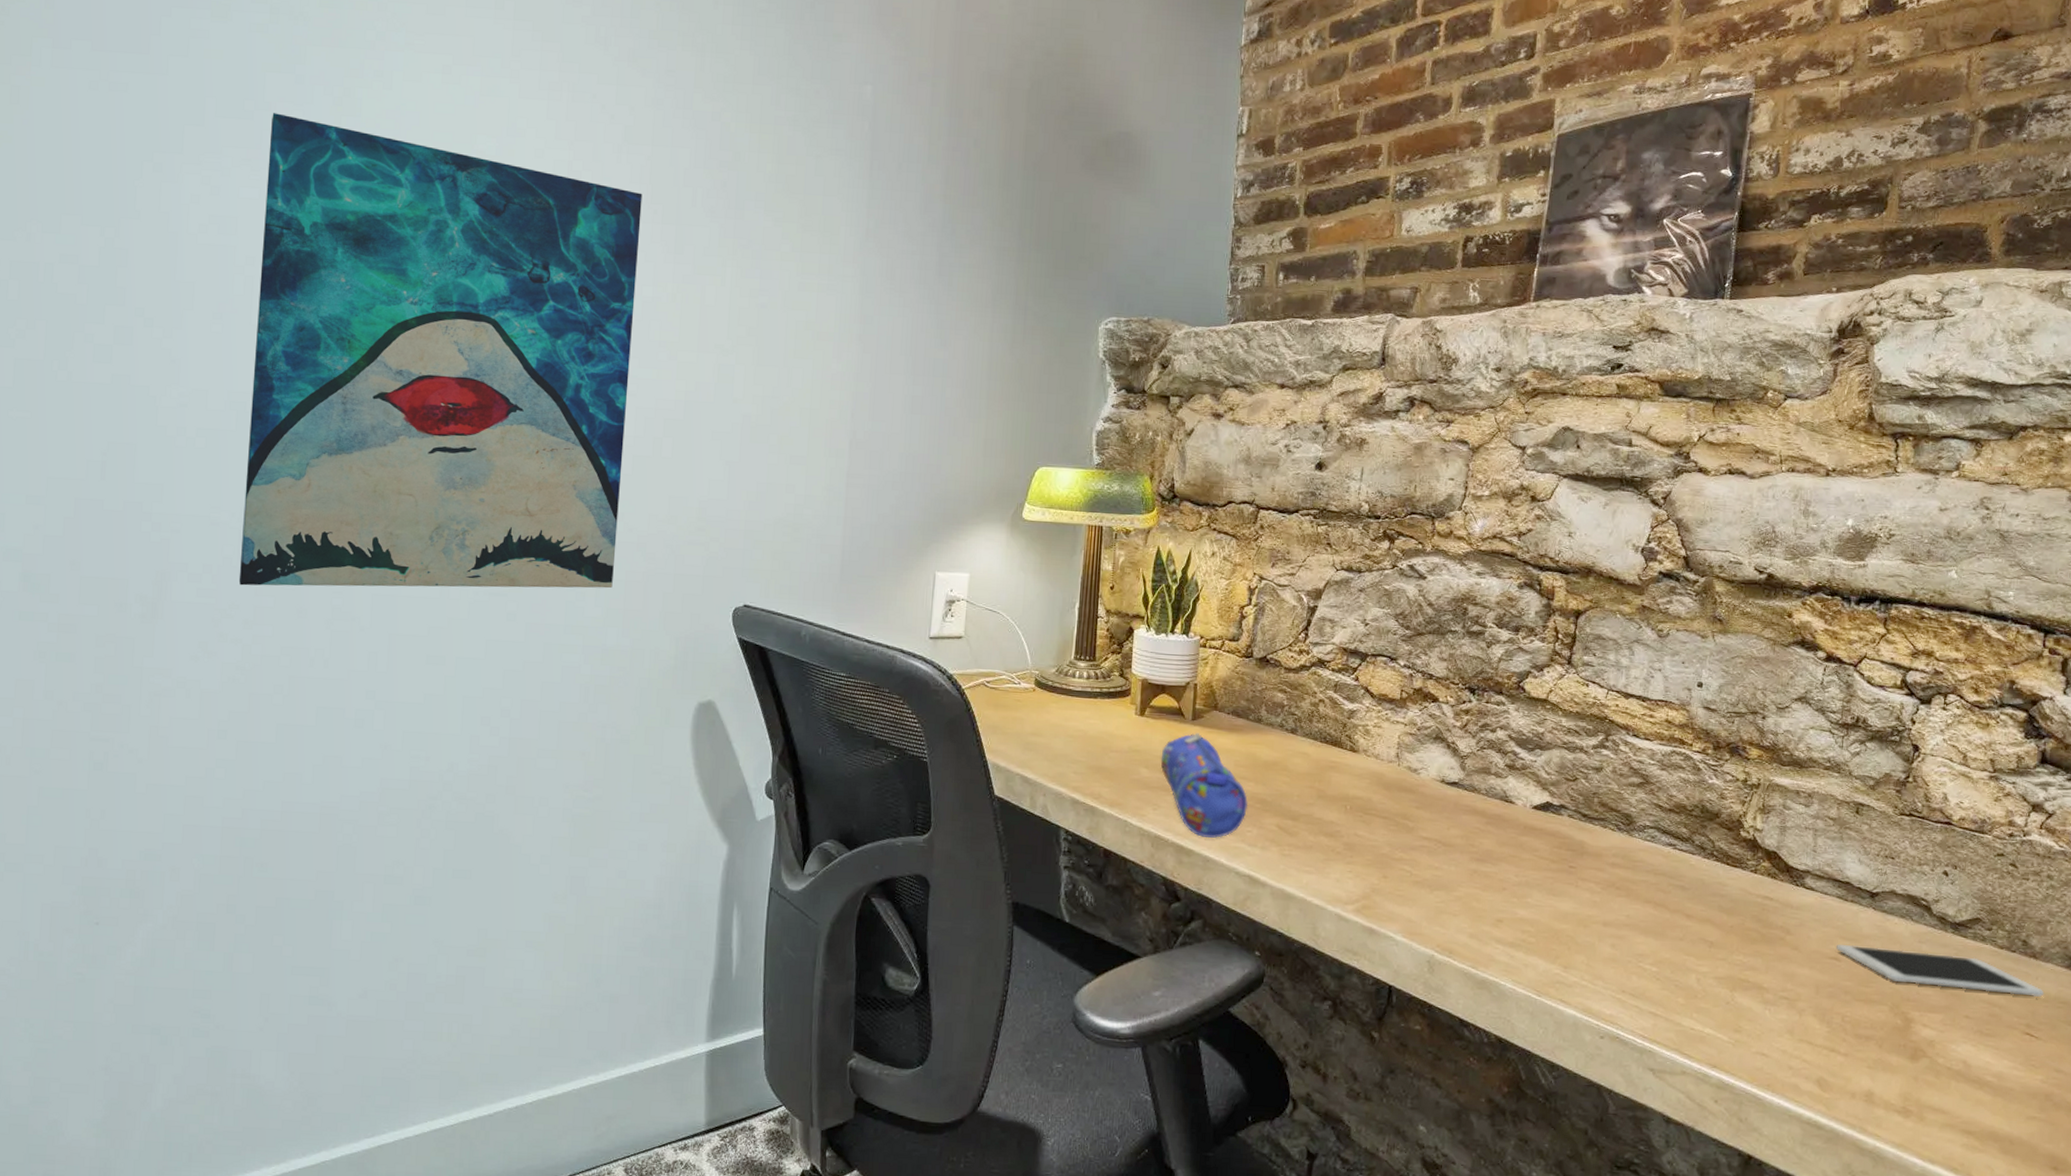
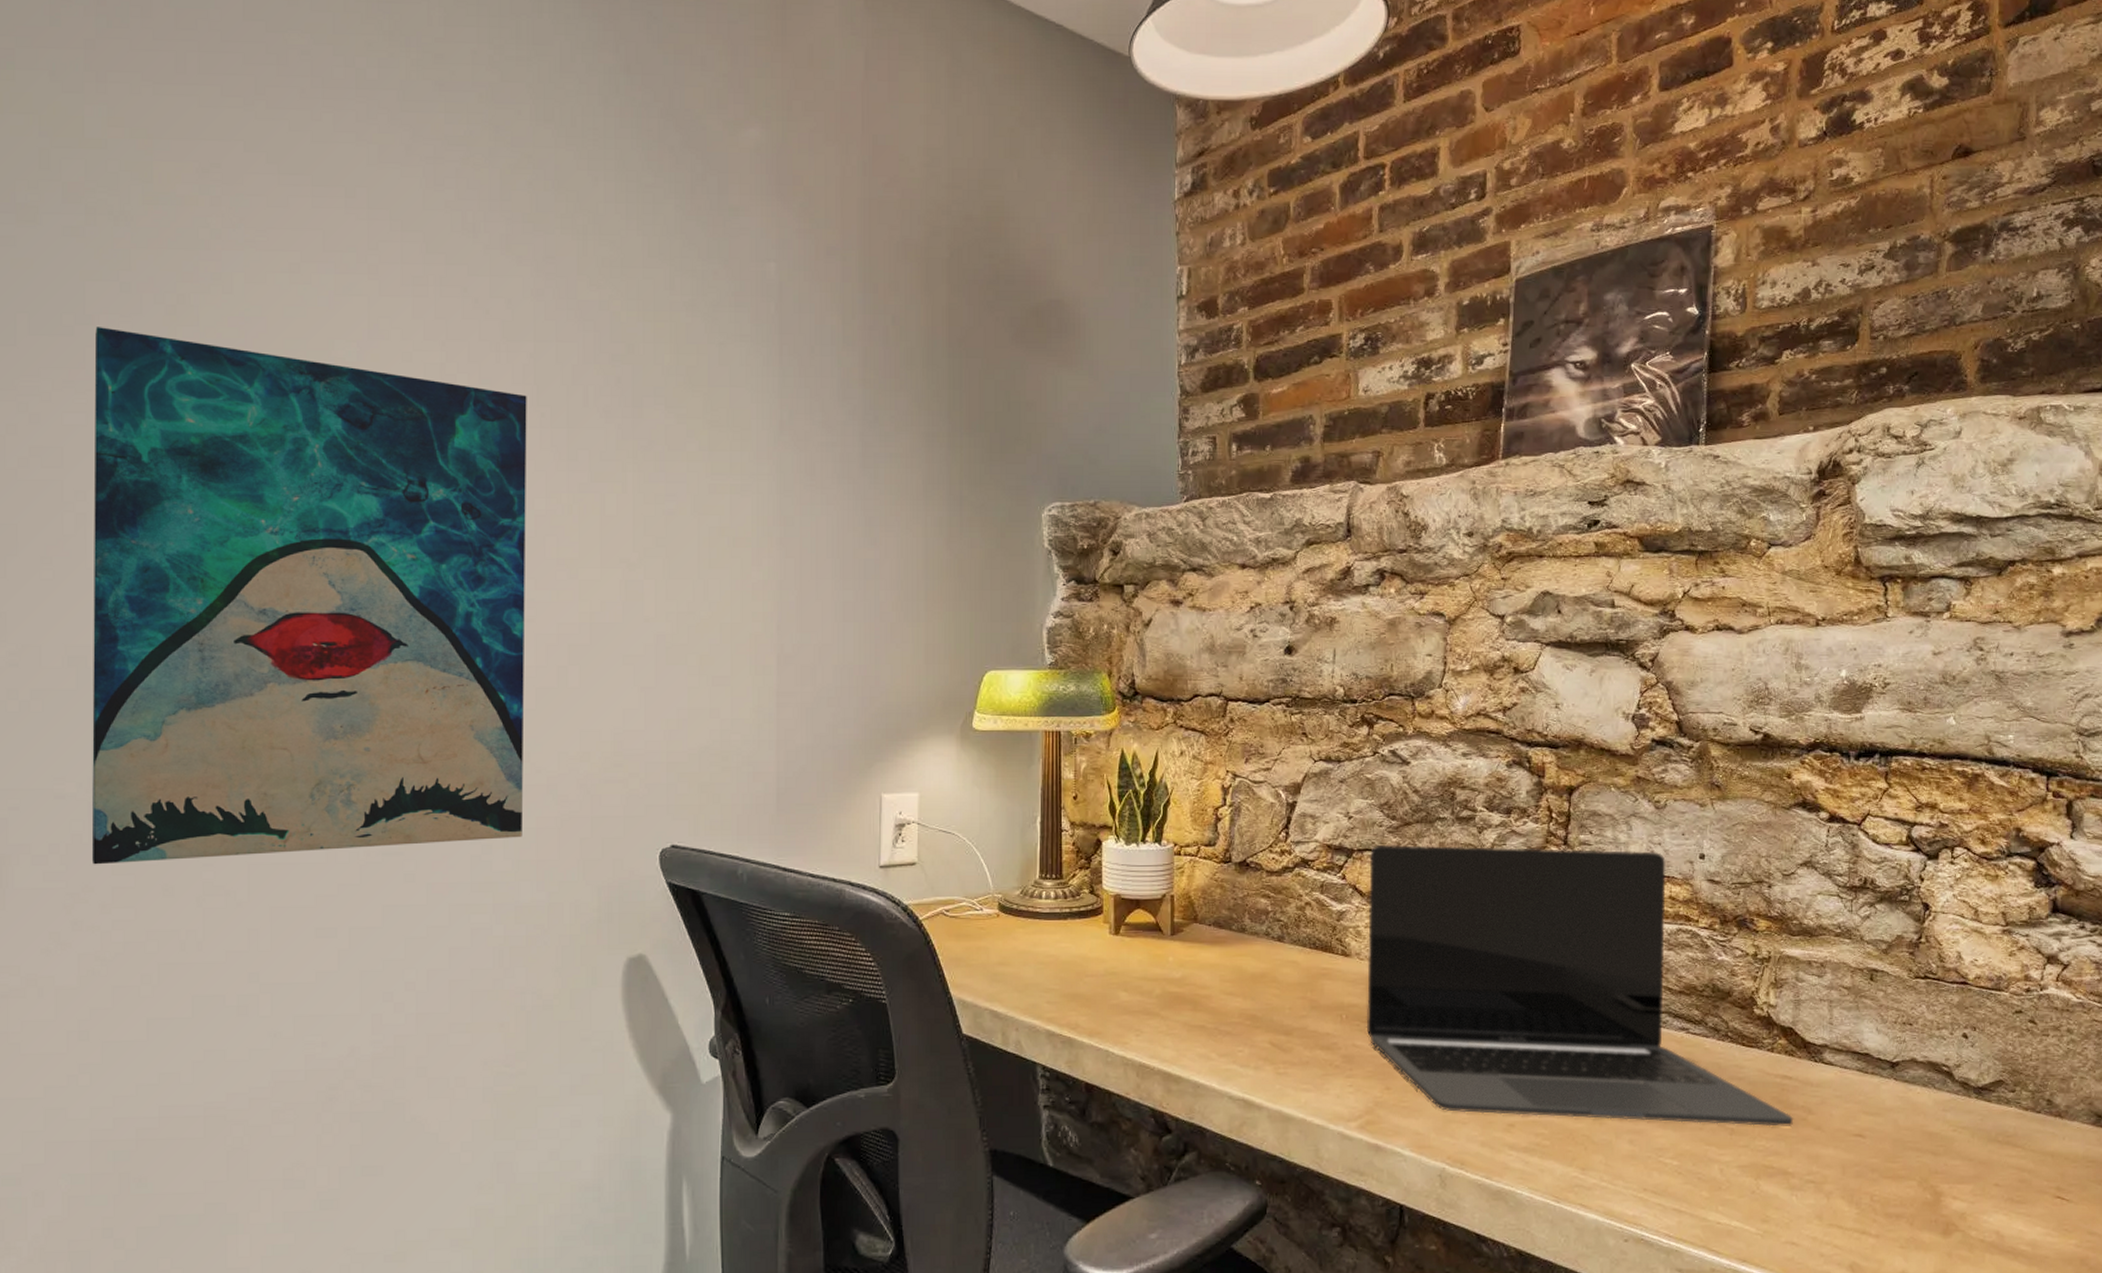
pencil case: present [1160,732,1249,838] -> none [1140,948,1238,1062]
laptop: none [1368,651,1772,944] -> present [1366,844,1794,1127]
smartphone: present [1835,945,2044,998] -> none [1859,1119,2072,1159]

